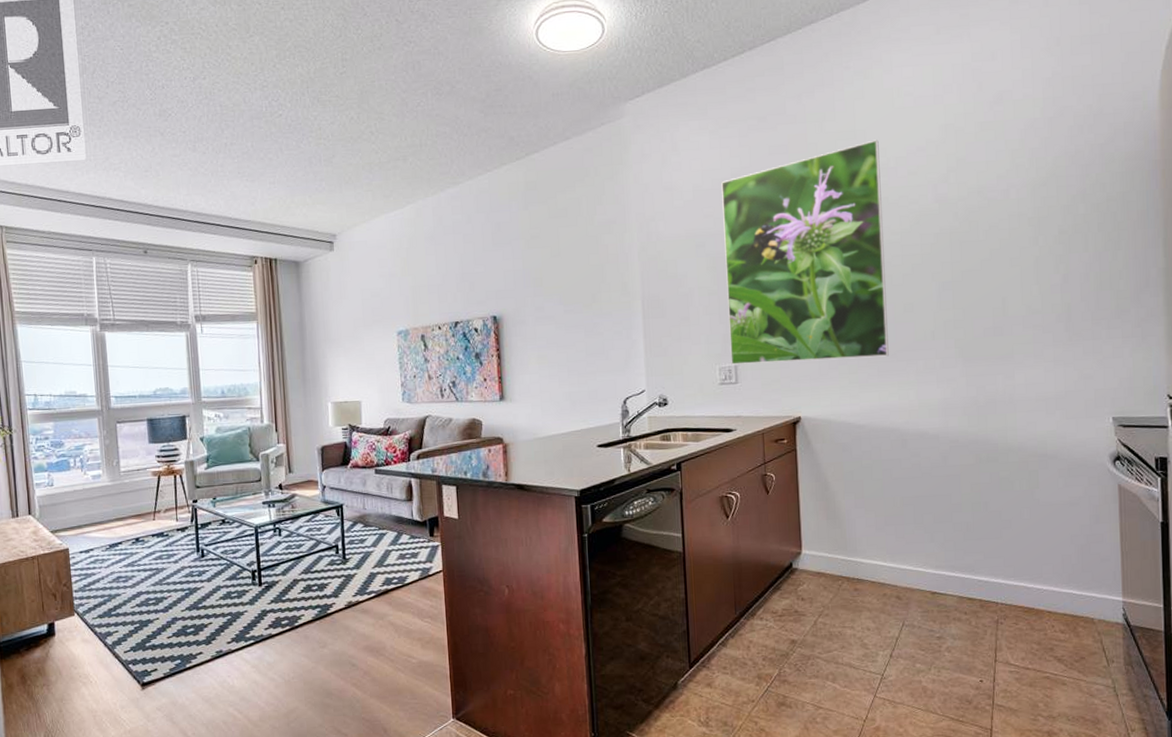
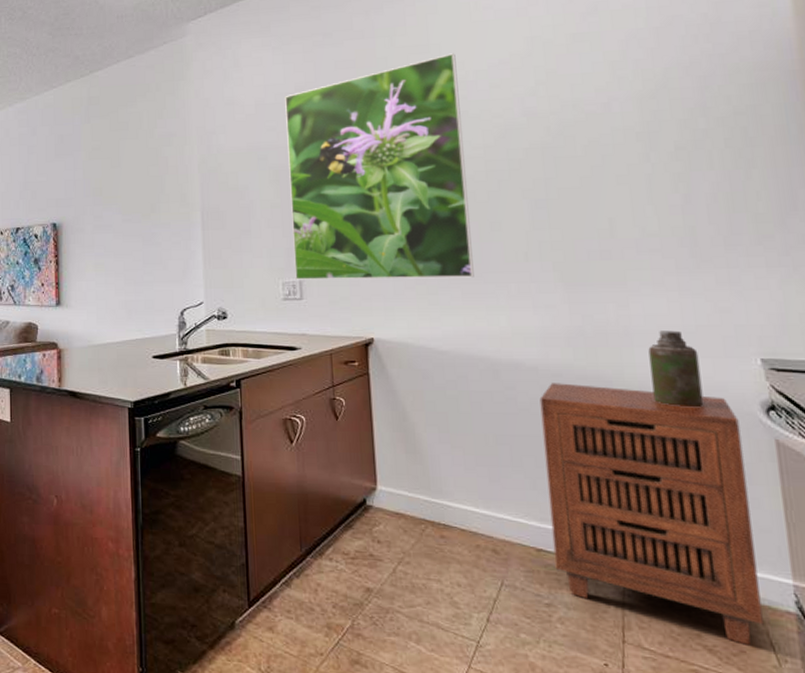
cabinet: none [939,448,1099,653] -> present [539,383,764,645]
canister: none [1027,396,1067,462] -> present [648,330,704,407]

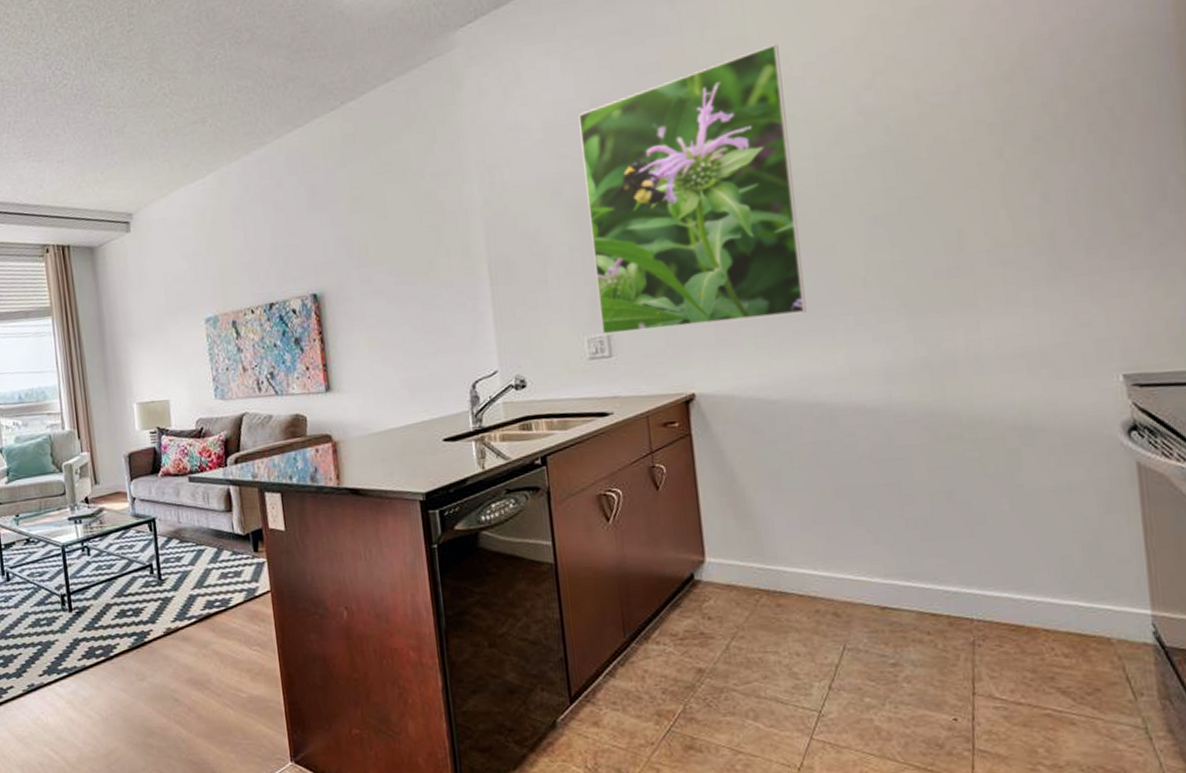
cabinet: present [539,383,764,645] -> none [882,421,1120,683]
canister: present [648,330,704,407] -> none [1001,351,1061,437]

